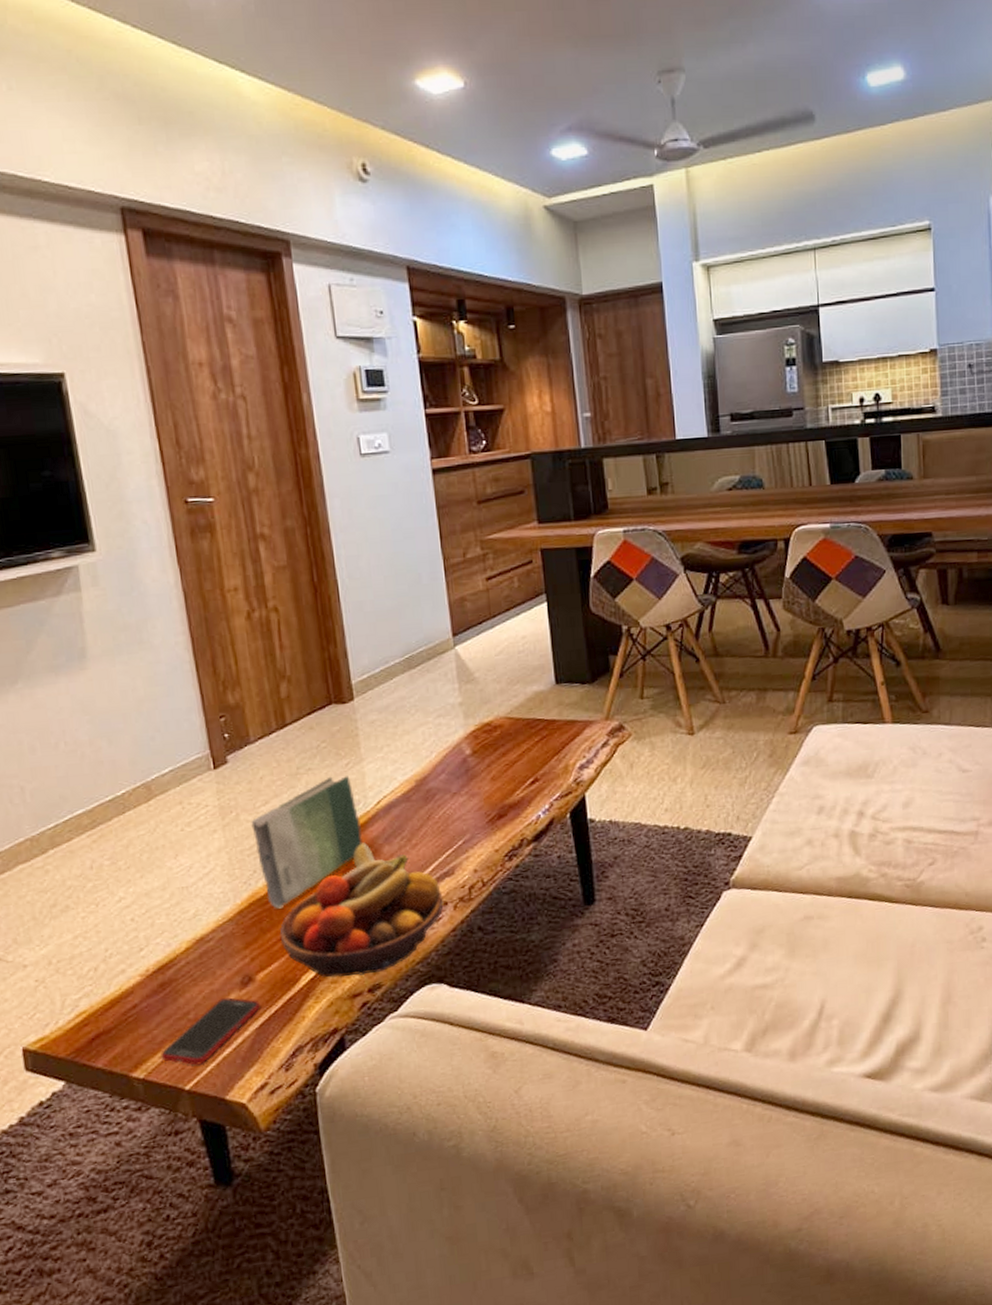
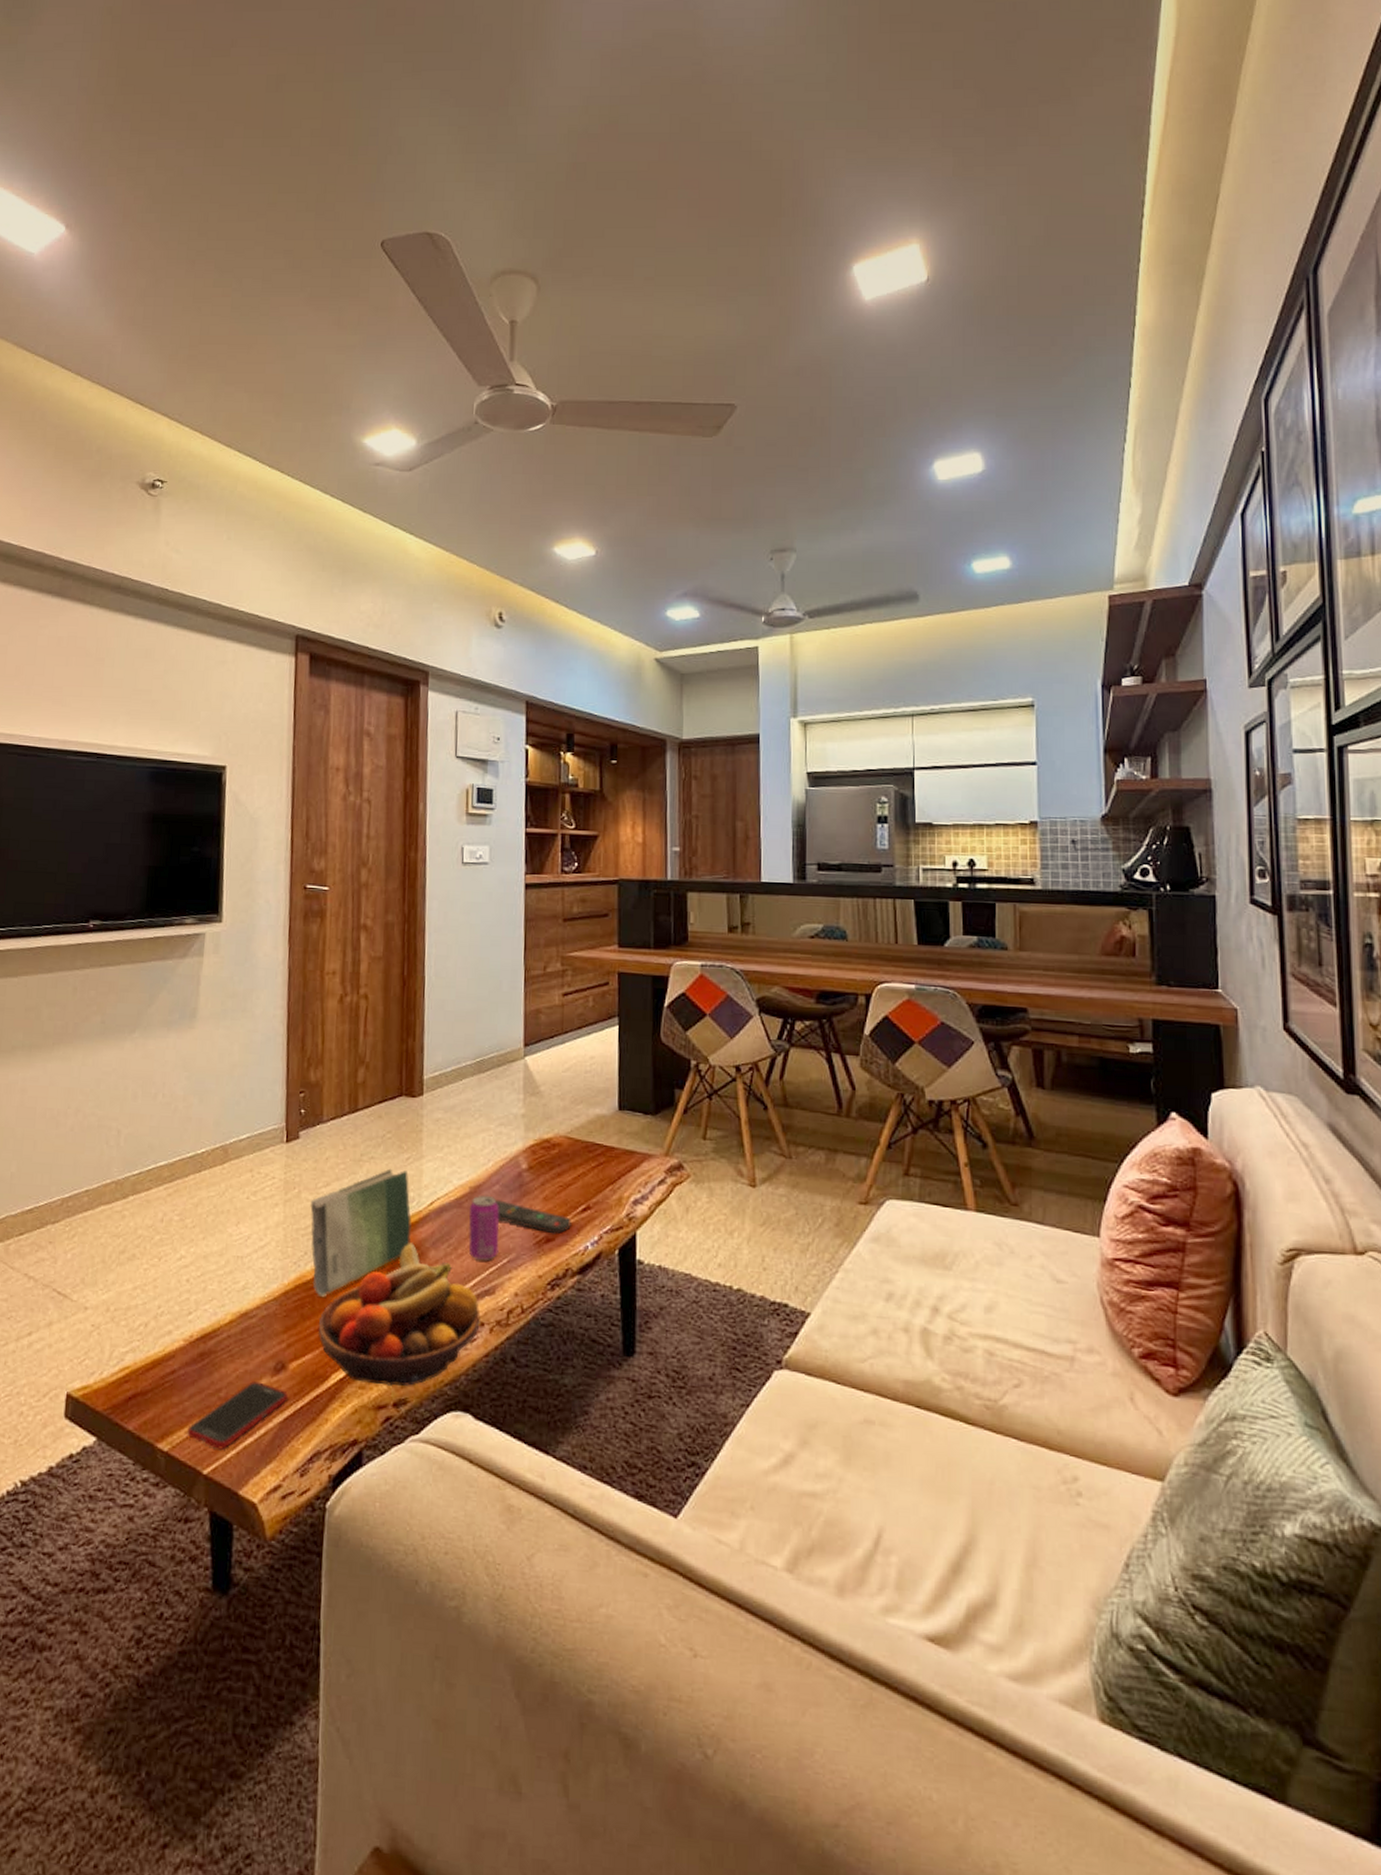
beverage can: none [418,785,453,847] -> present [468,1194,499,1261]
remote control: none [443,787,521,810] -> present [495,1200,571,1235]

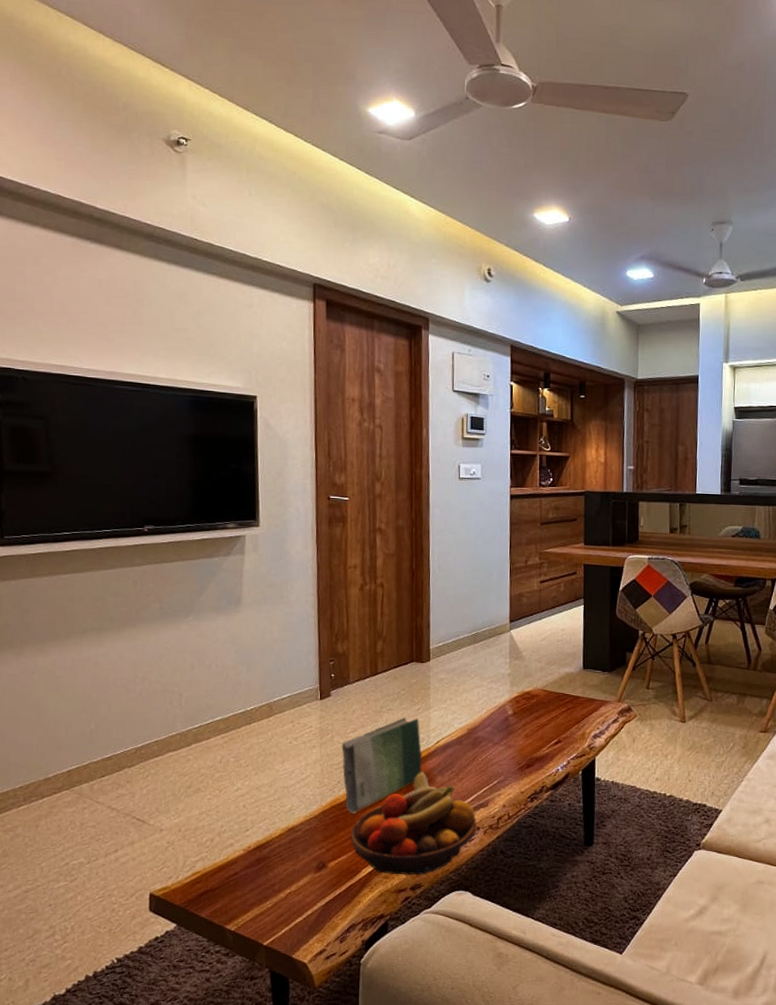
cell phone: present [187,1381,288,1450] -> none [249,877,328,927]
beverage can: present [468,1194,499,1261] -> none [467,734,491,783]
remote control: present [495,1200,571,1235] -> none [488,738,546,762]

